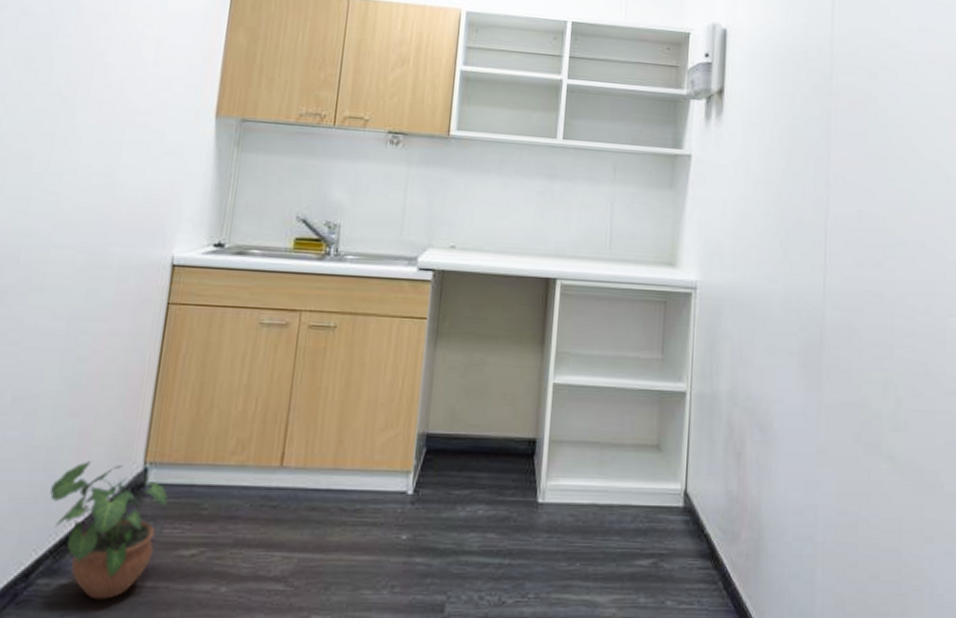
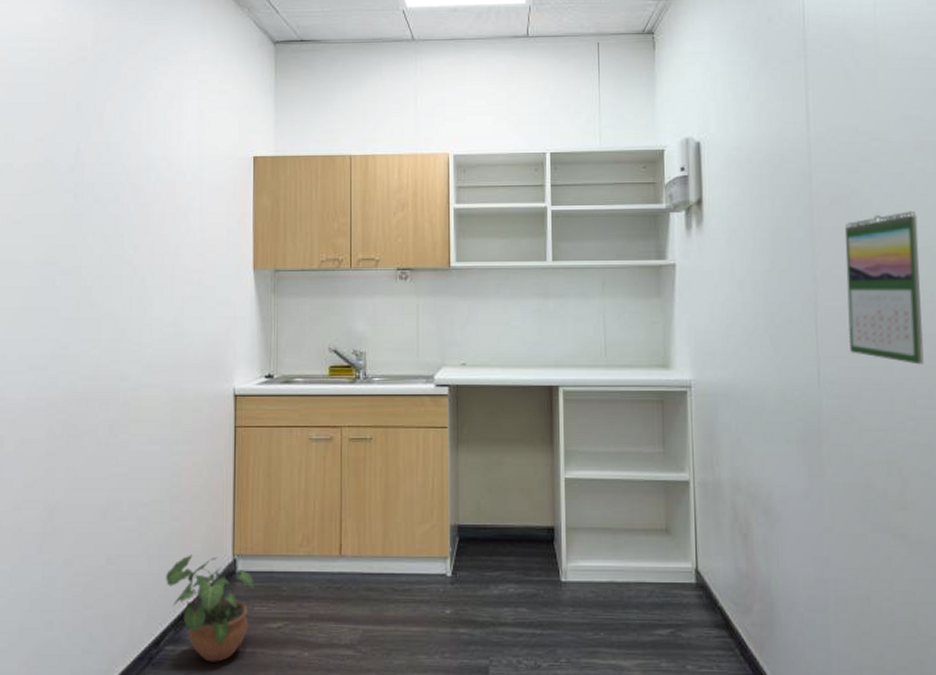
calendar: none [855,122,927,280] -> present [844,211,924,365]

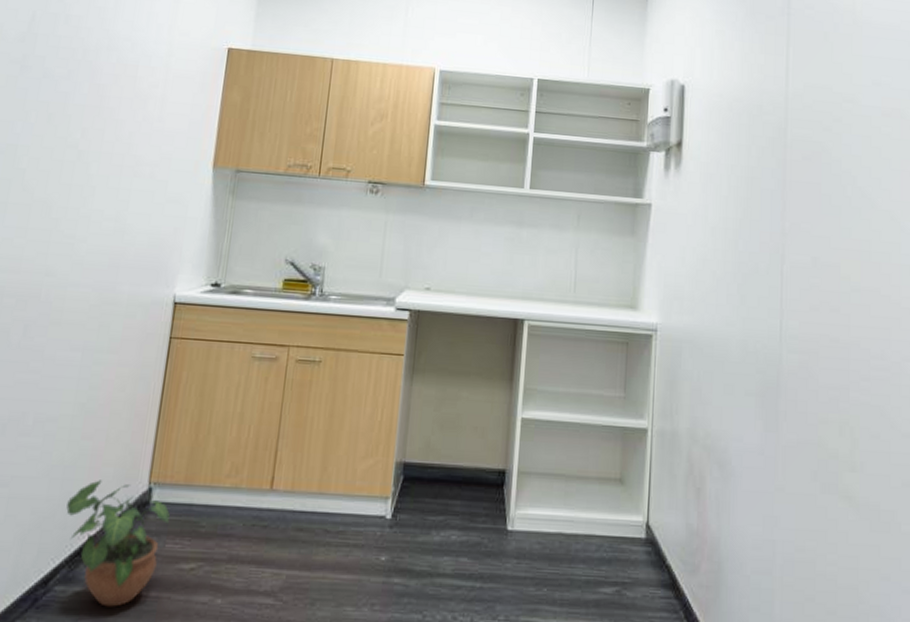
calendar: present [844,211,924,365] -> none [811,173,881,326]

